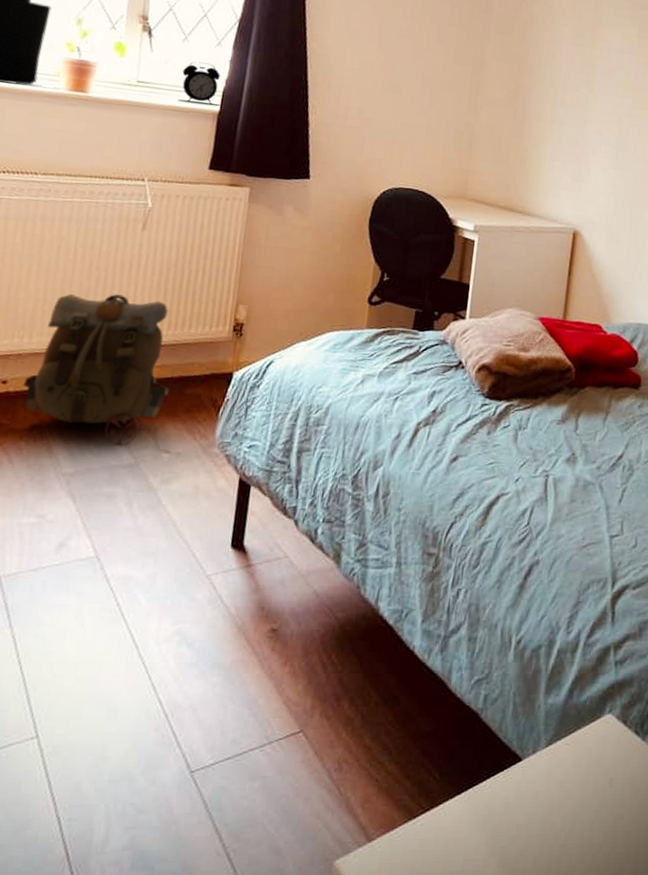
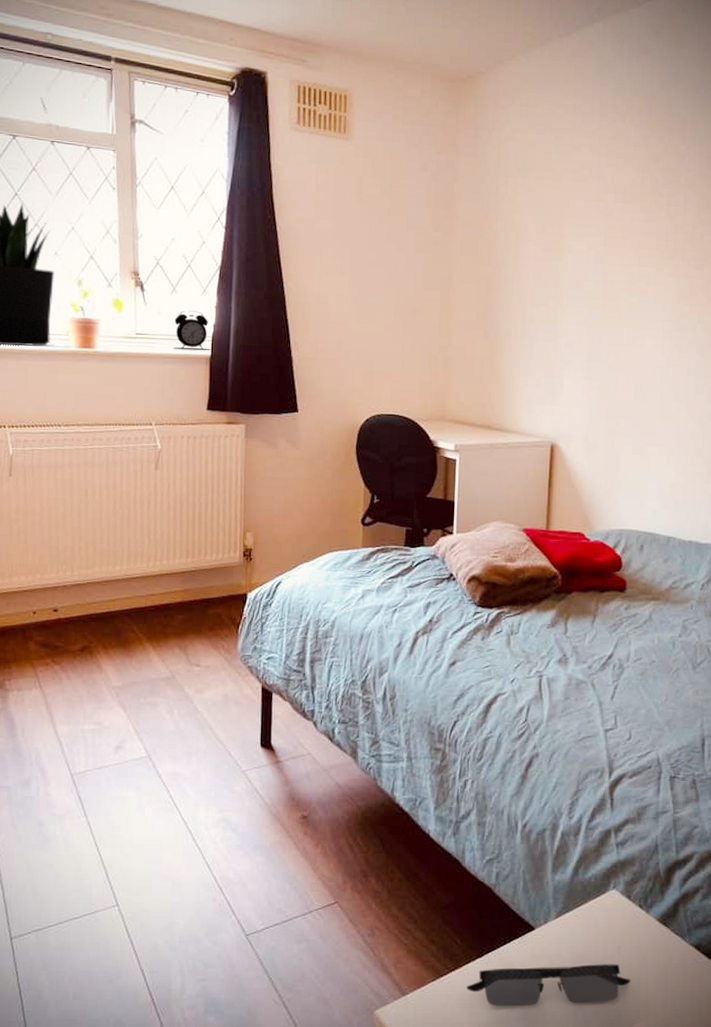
backpack: present [23,293,170,447] -> none [71,529,194,663]
glasses: none [440,799,622,853] -> present [465,964,631,1007]

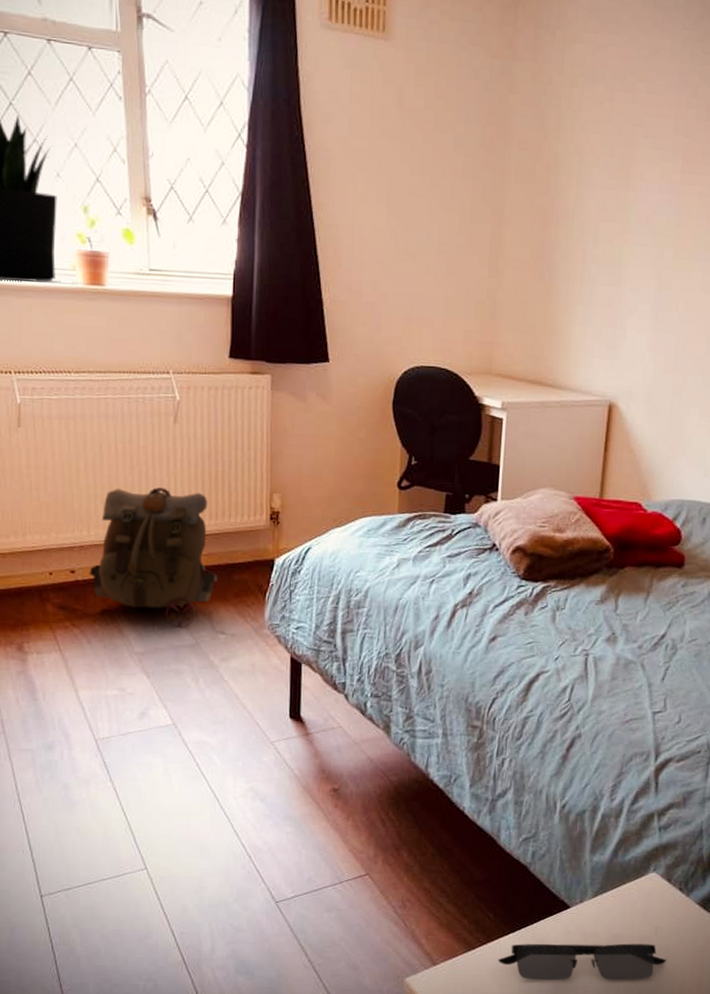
backpack: none [71,529,194,663] -> present [89,487,219,629]
alarm clock: present [173,310,212,351] -> none [191,243,233,291]

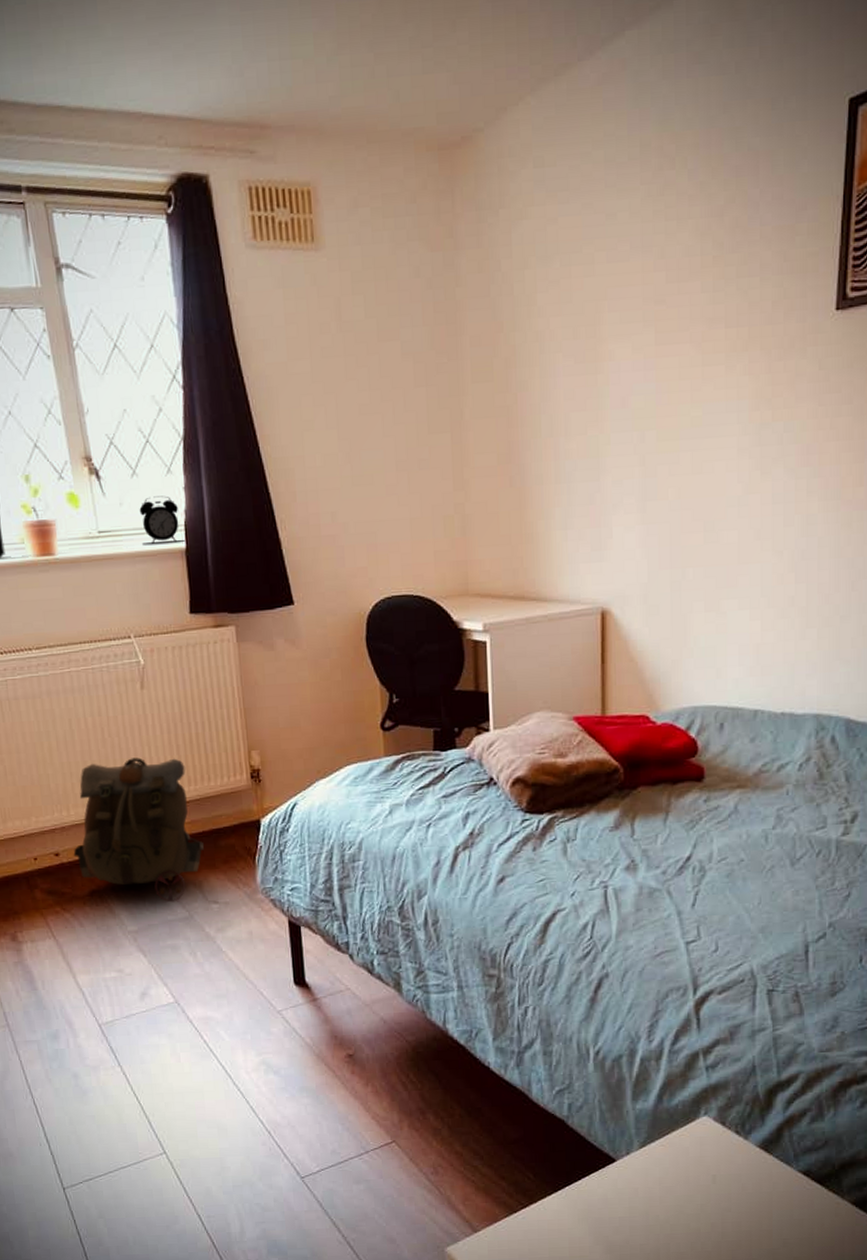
alarm clock: none [191,243,233,291] -> present [139,495,186,546]
glasses: present [497,943,667,981] -> none [542,1194,730,1241]

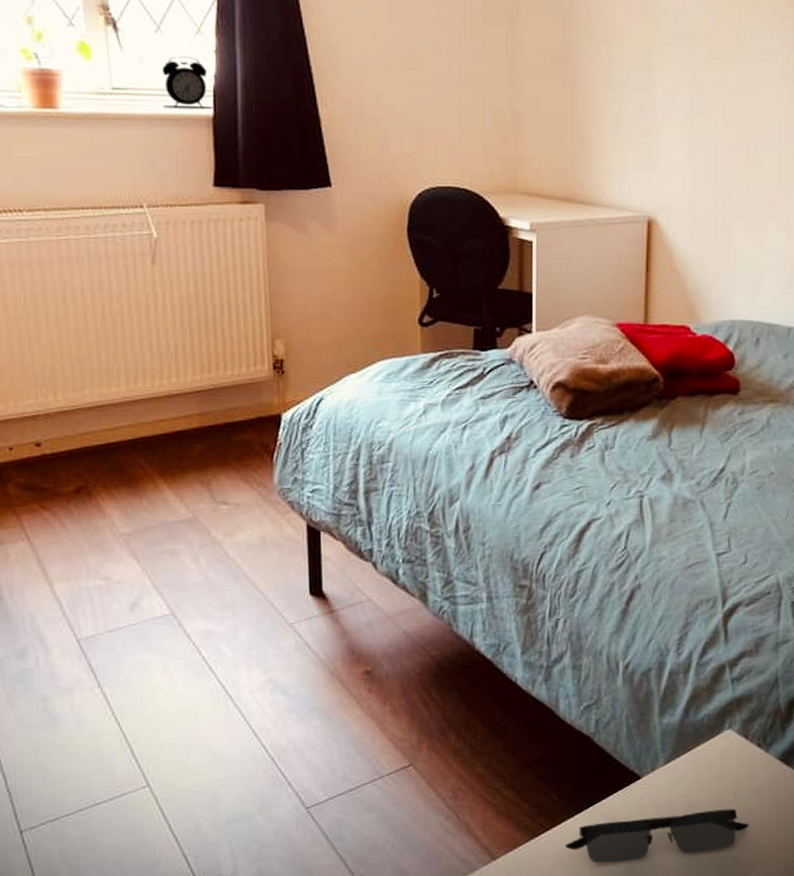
backpack: present [73,757,205,903] -> none [58,340,216,502]
glasses: none [542,1194,730,1241] -> present [564,808,750,864]

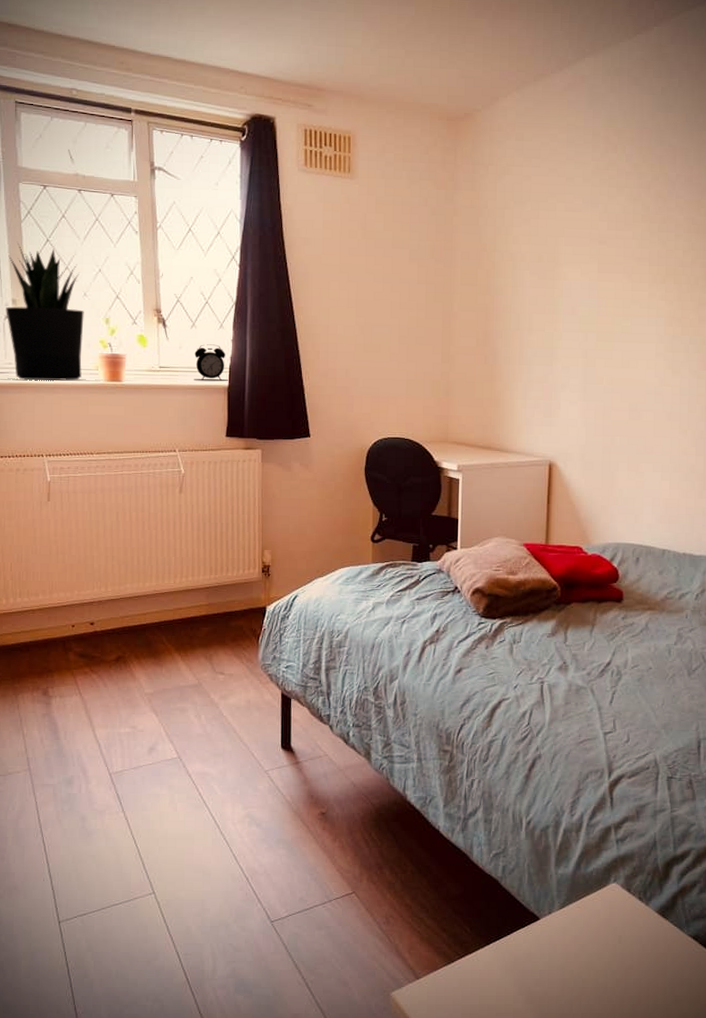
glasses: present [564,808,750,864] -> none [475,952,632,991]

